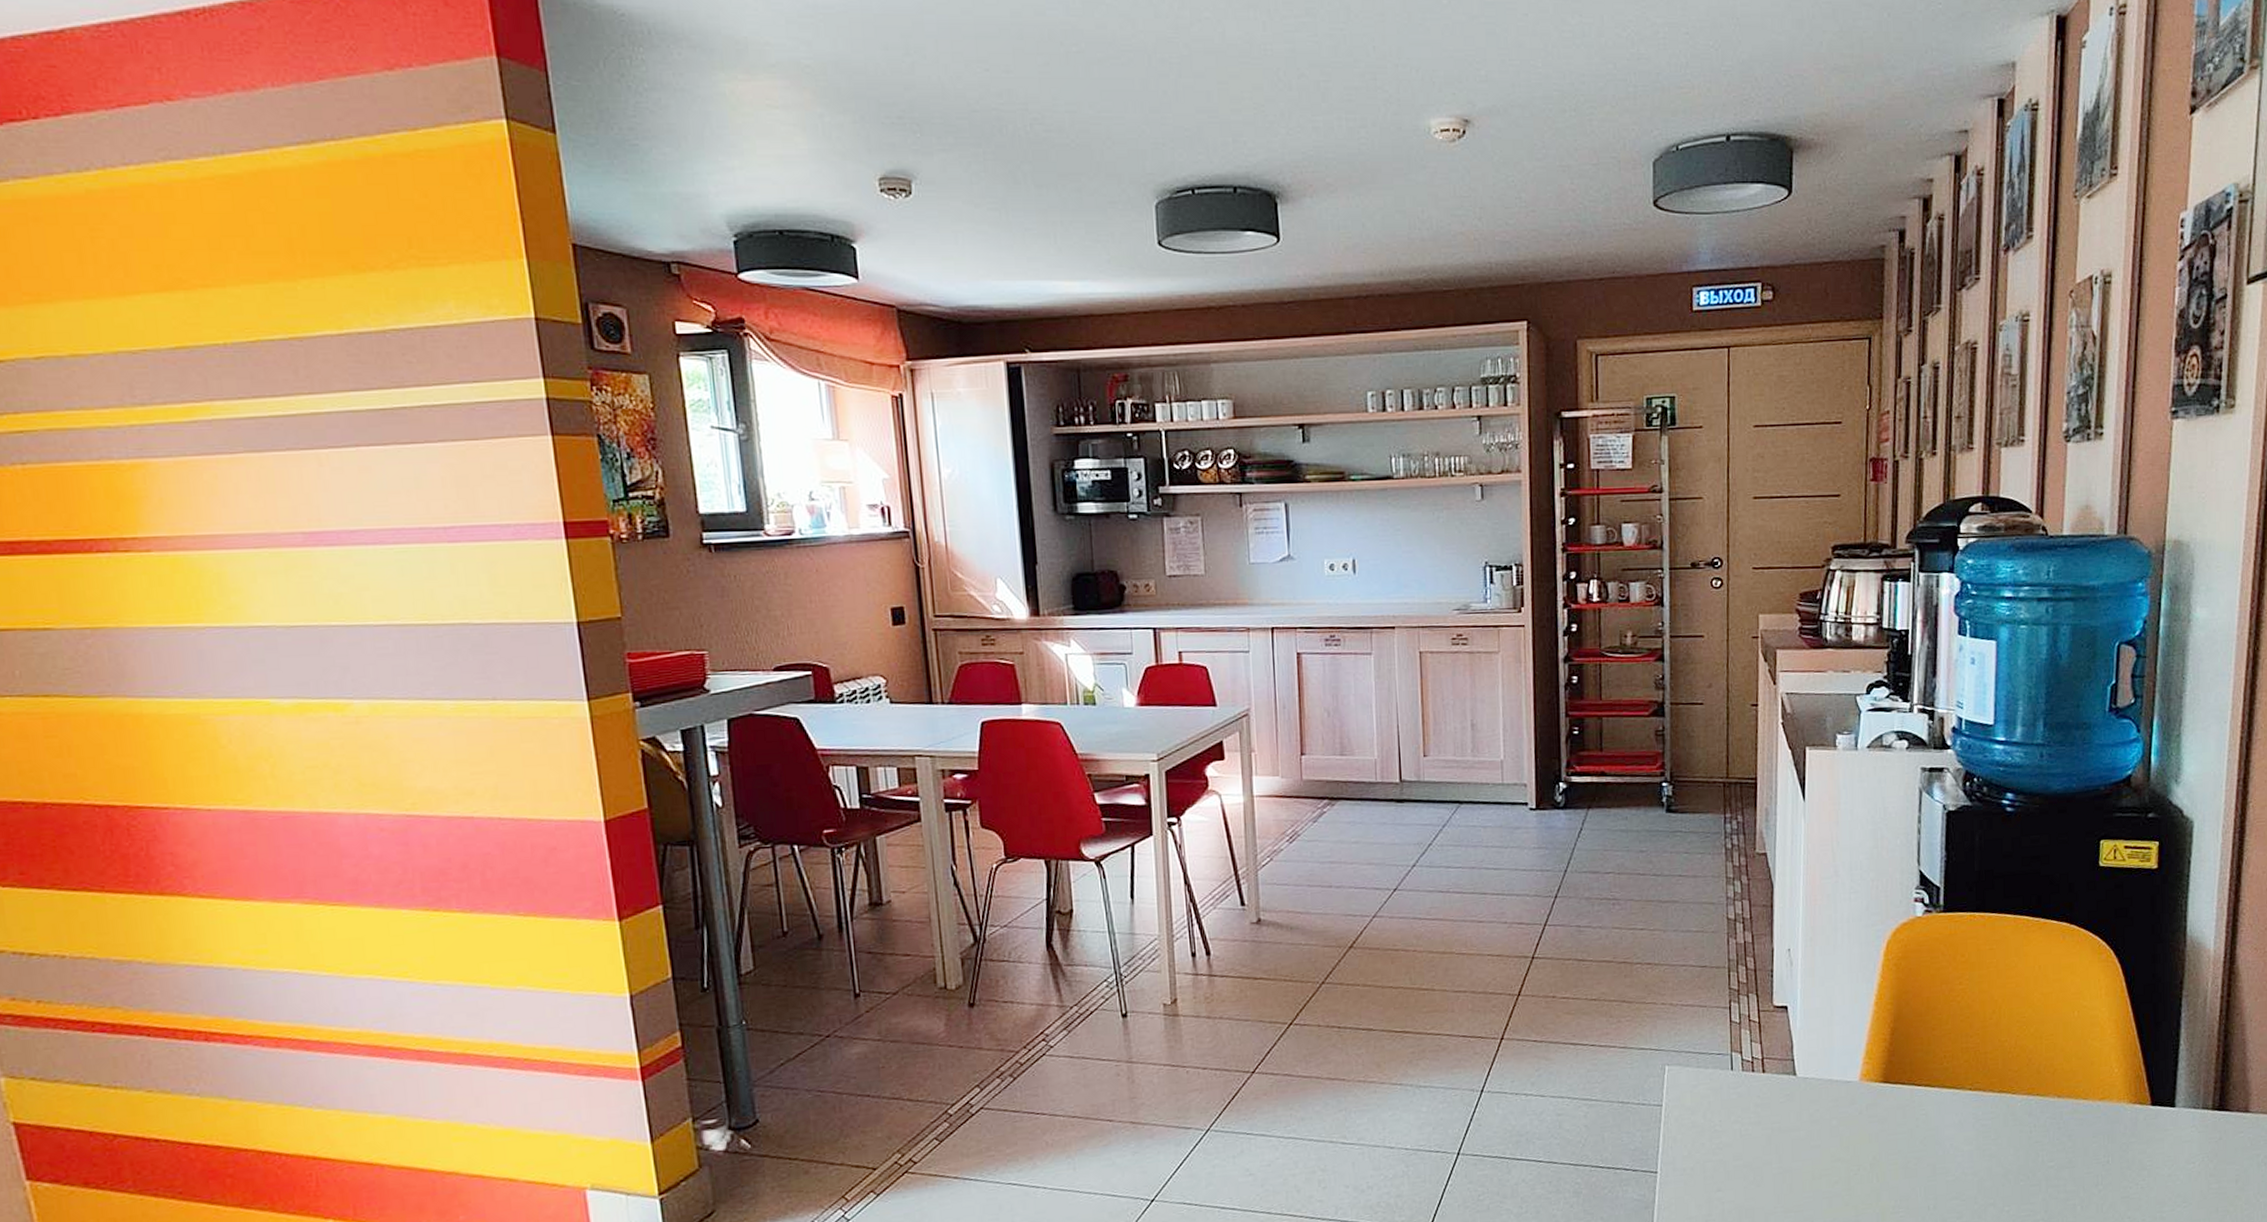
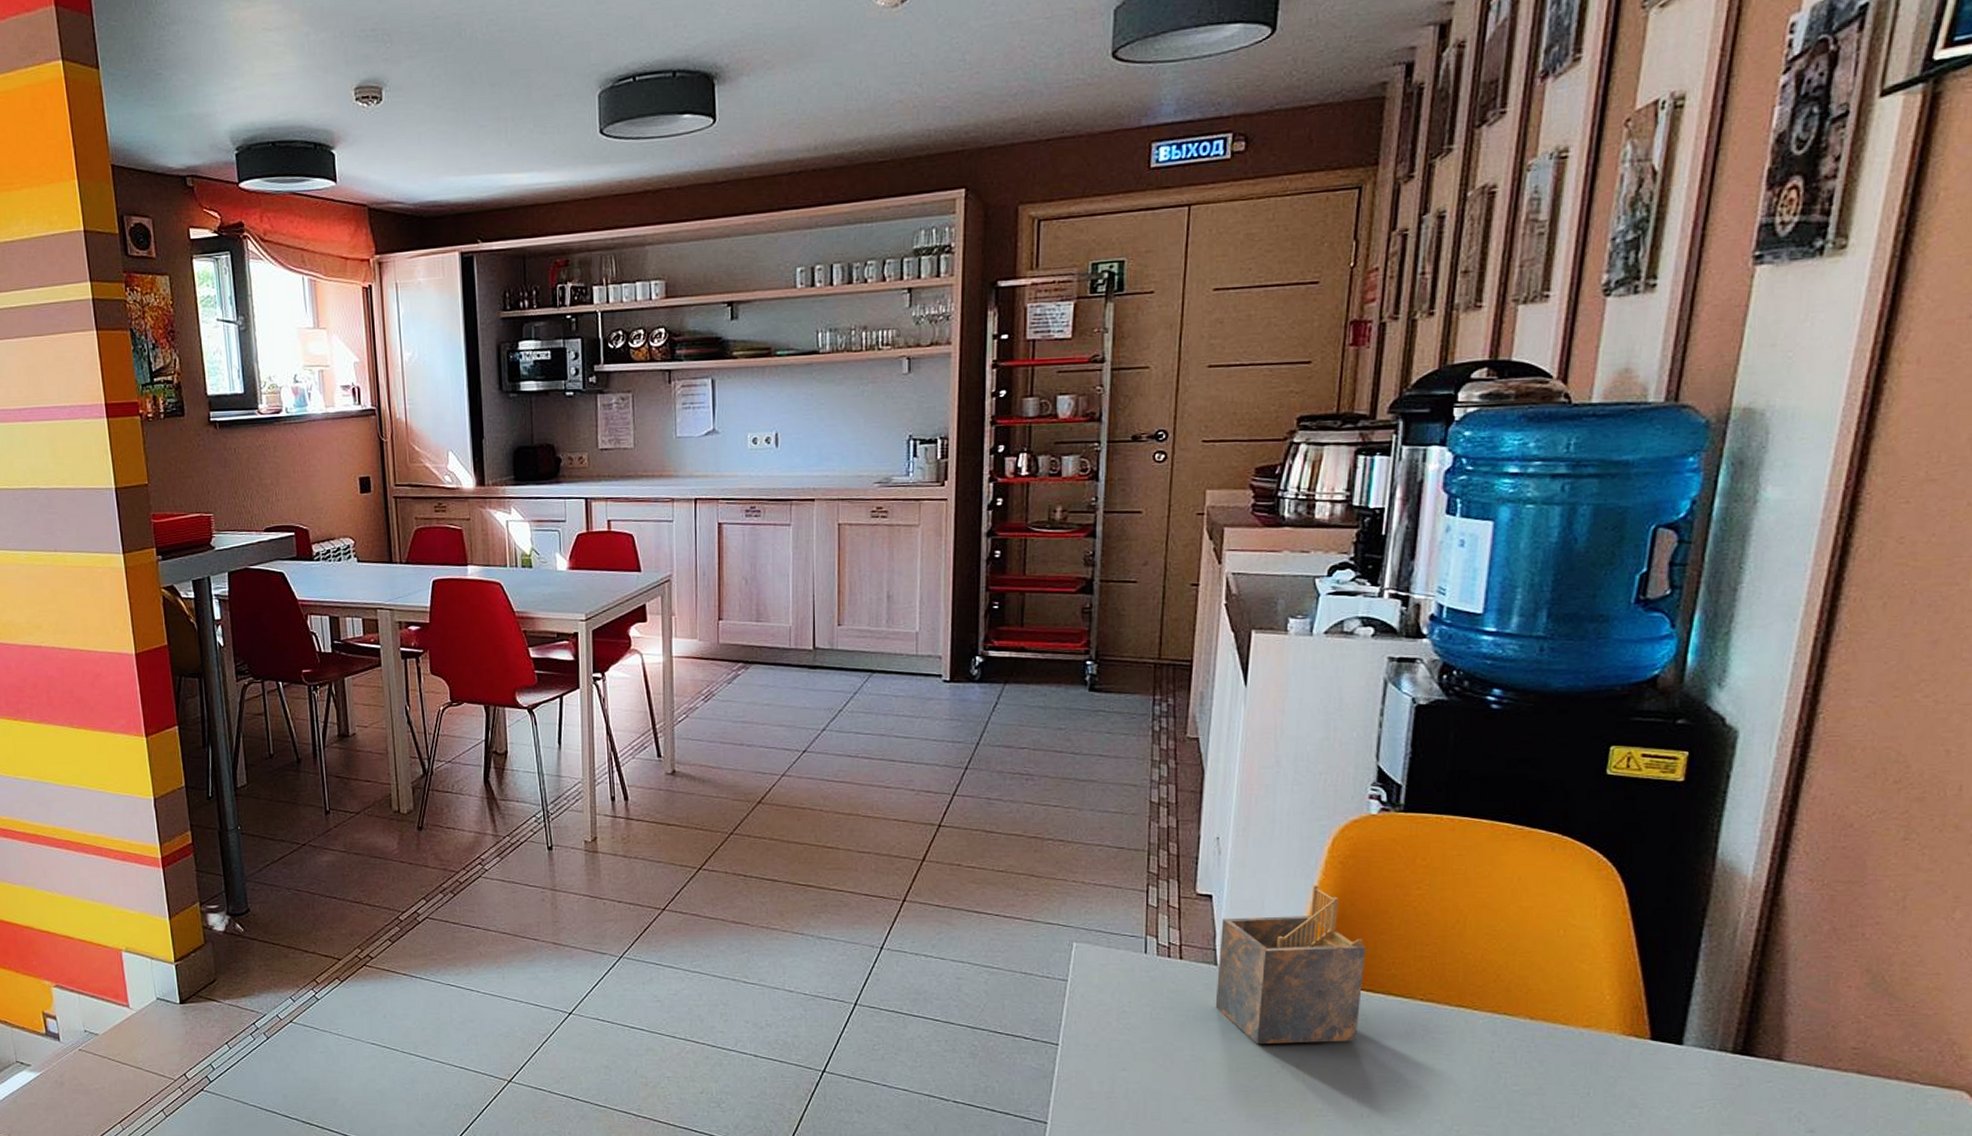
napkin holder: none [1796,988,1922,1150] -> present [1215,885,1367,1045]

